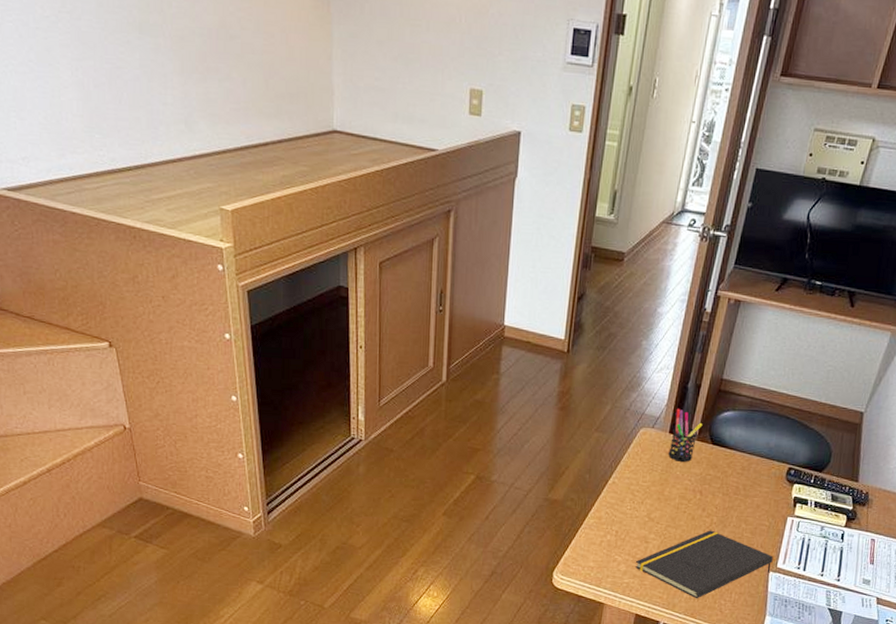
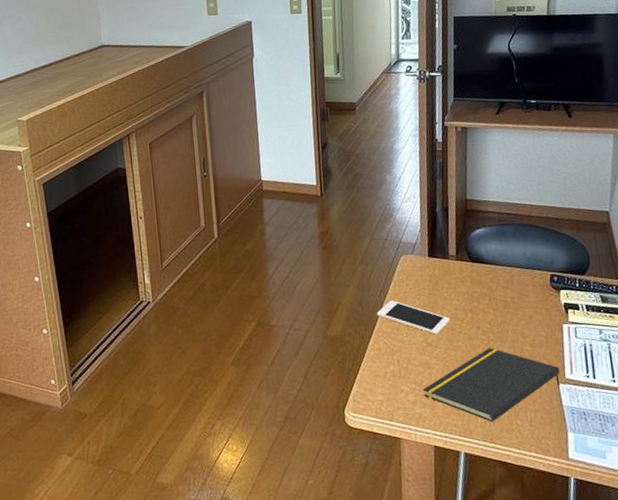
cell phone: none [603,472,678,512] -> present [376,300,451,335]
pen holder: present [668,408,703,462] -> none [430,232,458,283]

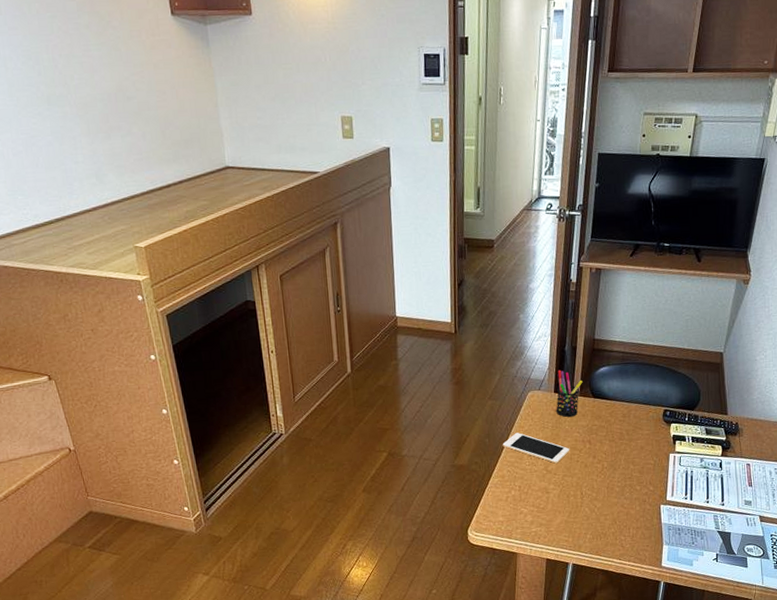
notepad: present [423,347,560,423] -> none [541,474,662,538]
pen holder: none [430,232,458,283] -> present [556,370,583,417]

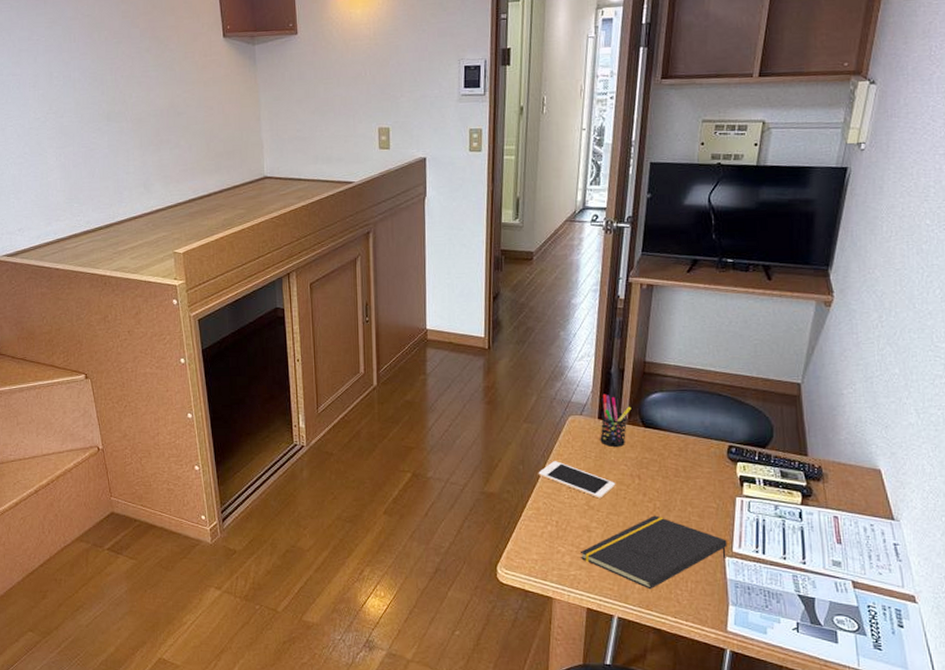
notepad: none [541,474,662,538] -> present [581,515,727,590]

